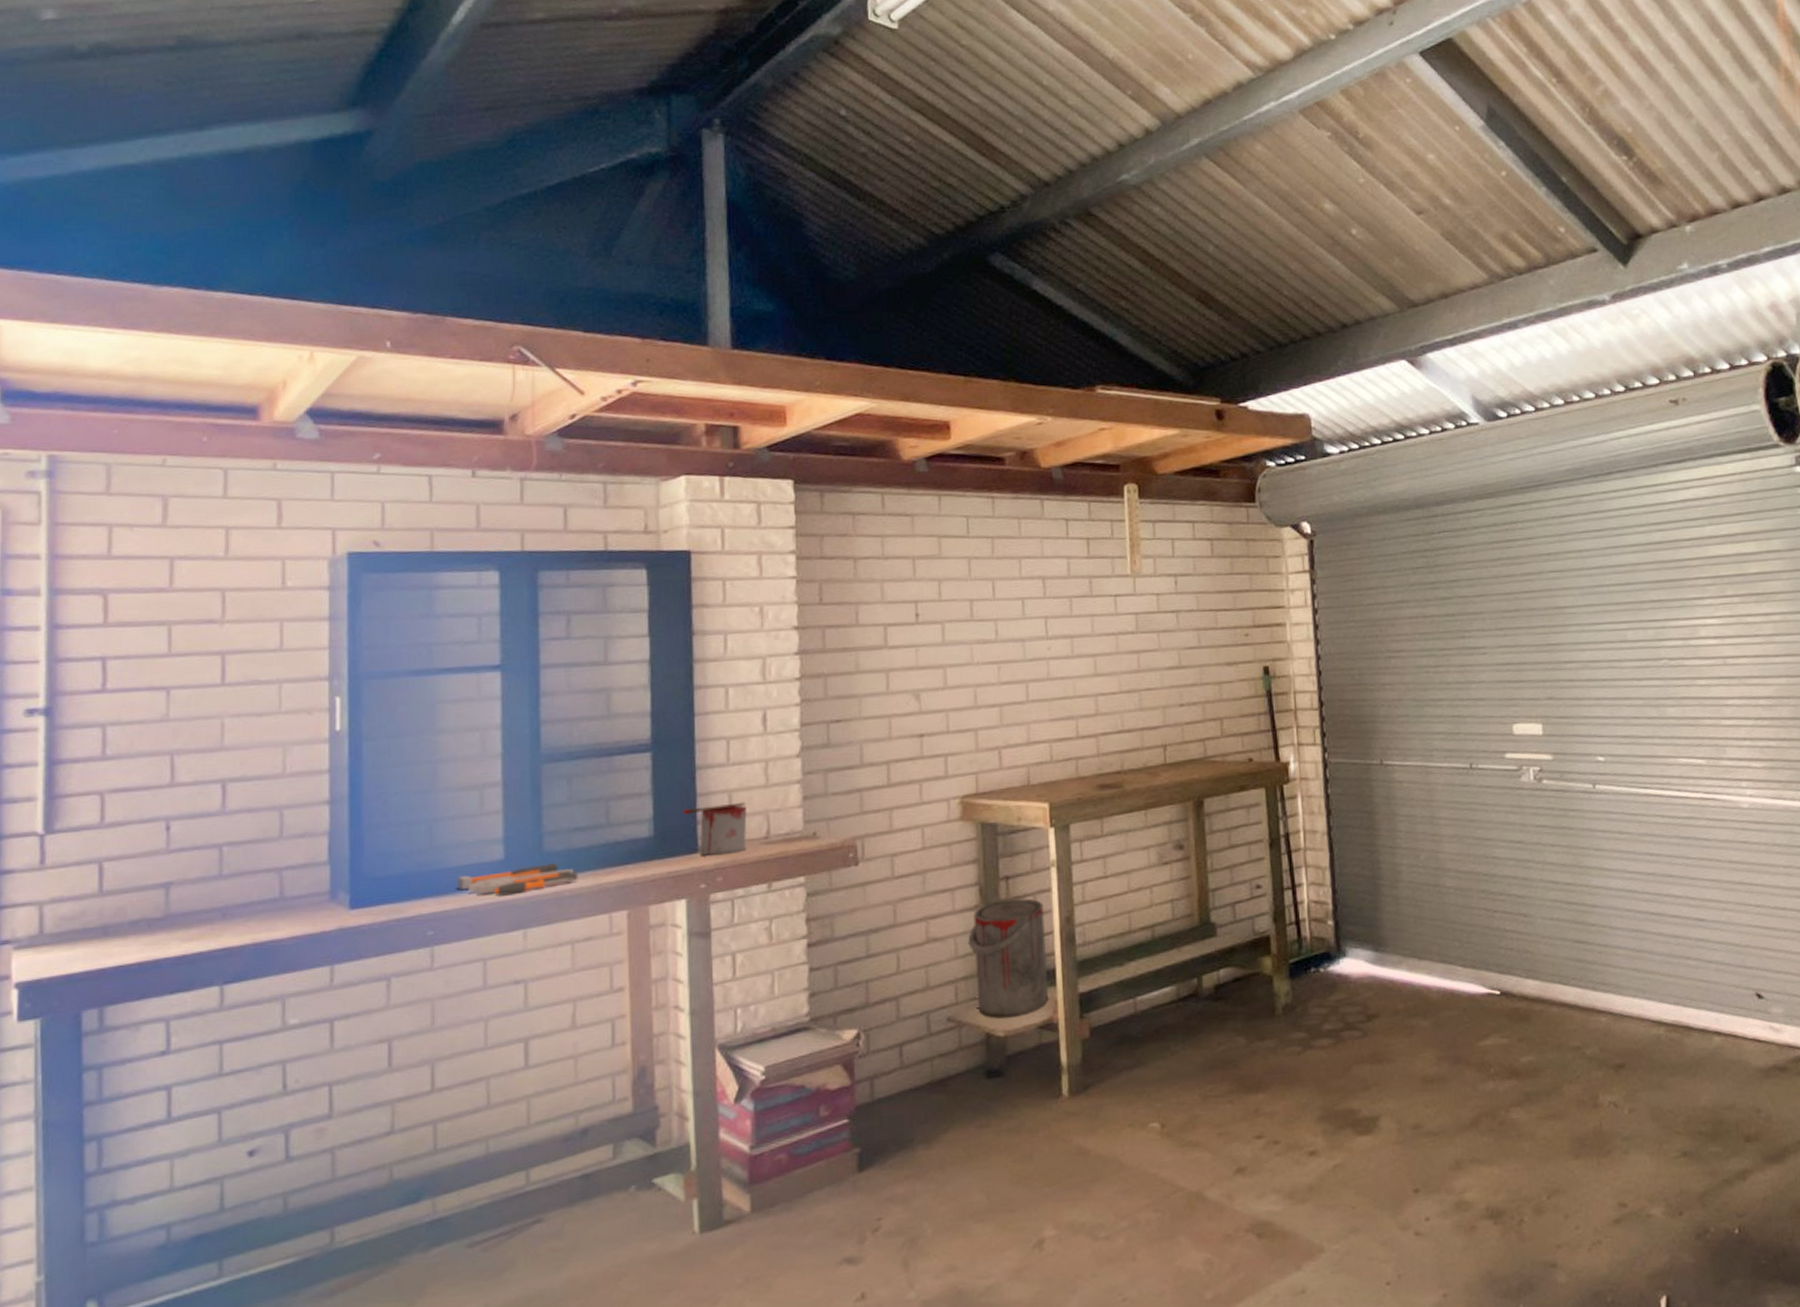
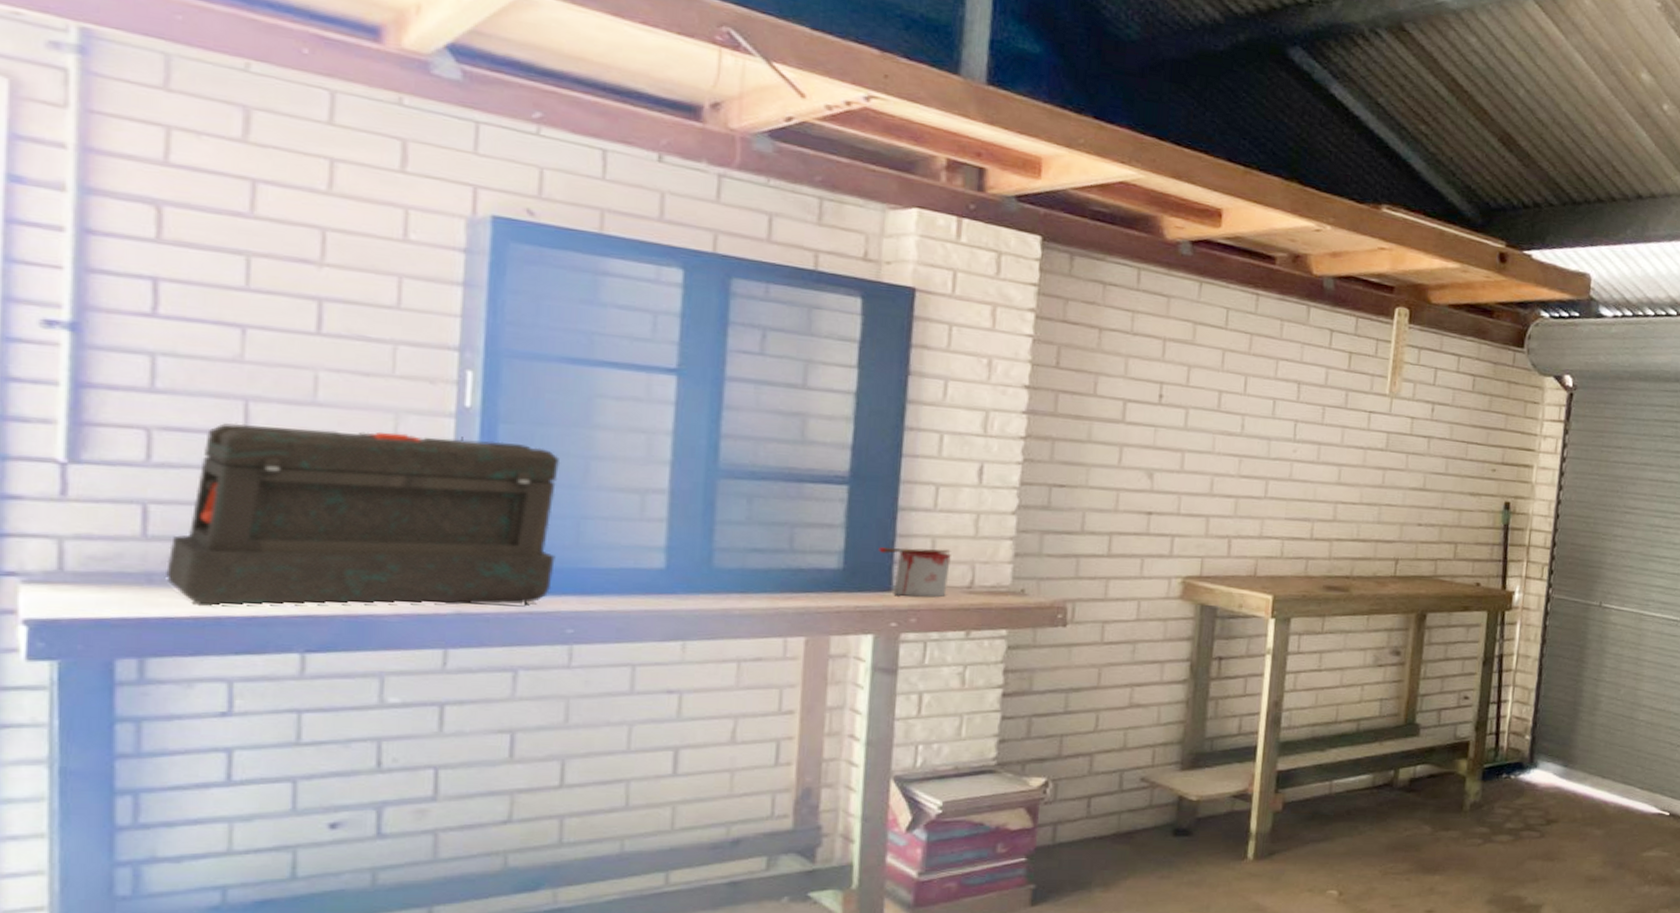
toolbox: none [117,758,414,951] -> present [166,423,561,607]
tool set: present [456,862,578,896] -> none [604,577,752,606]
paint can: present [968,898,1048,1020] -> none [1172,678,1254,786]

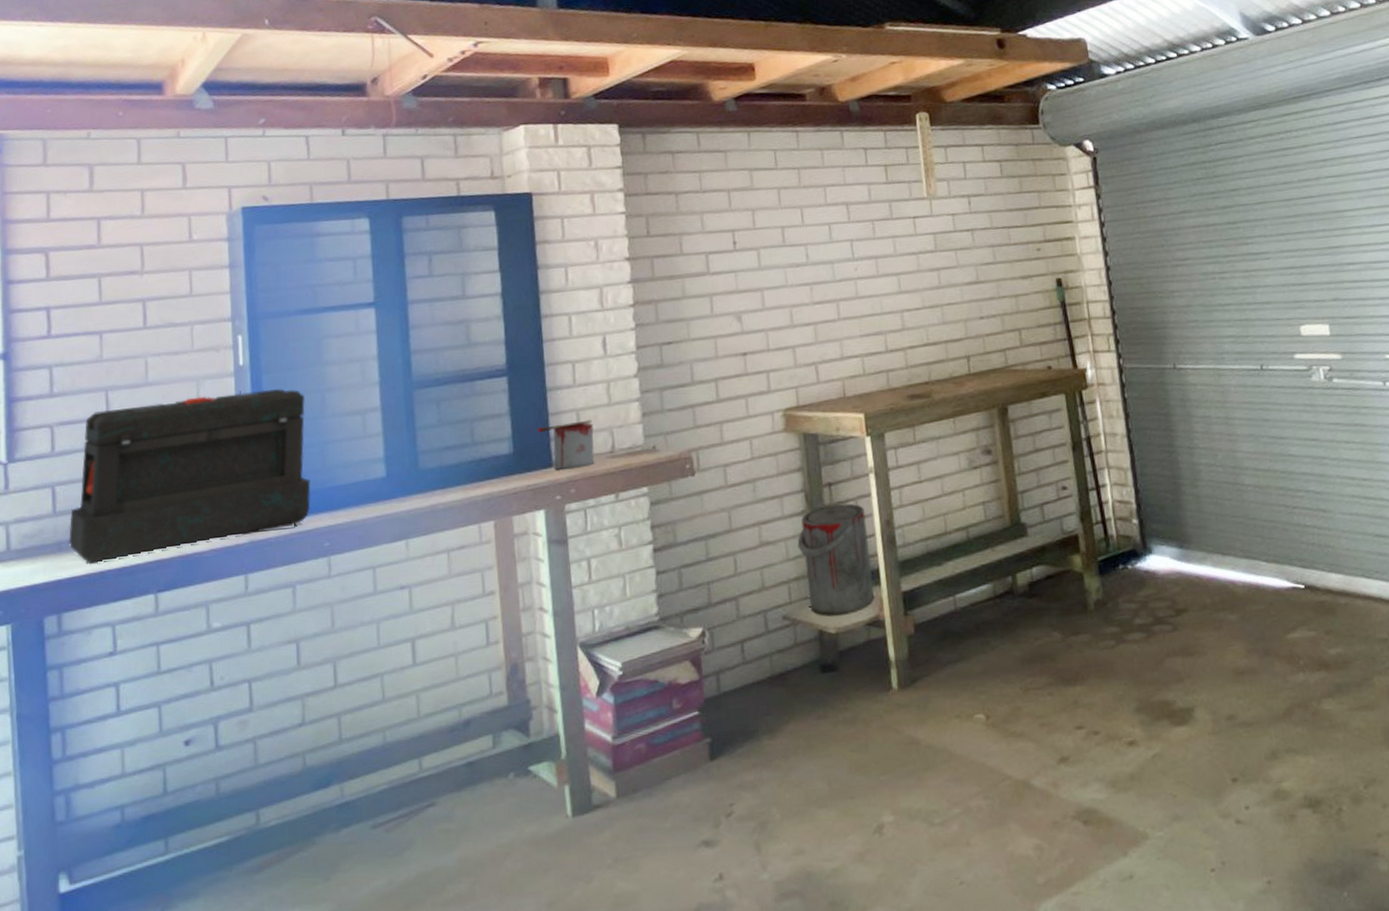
paint can: none [1172,678,1254,786] -> present [797,503,874,617]

